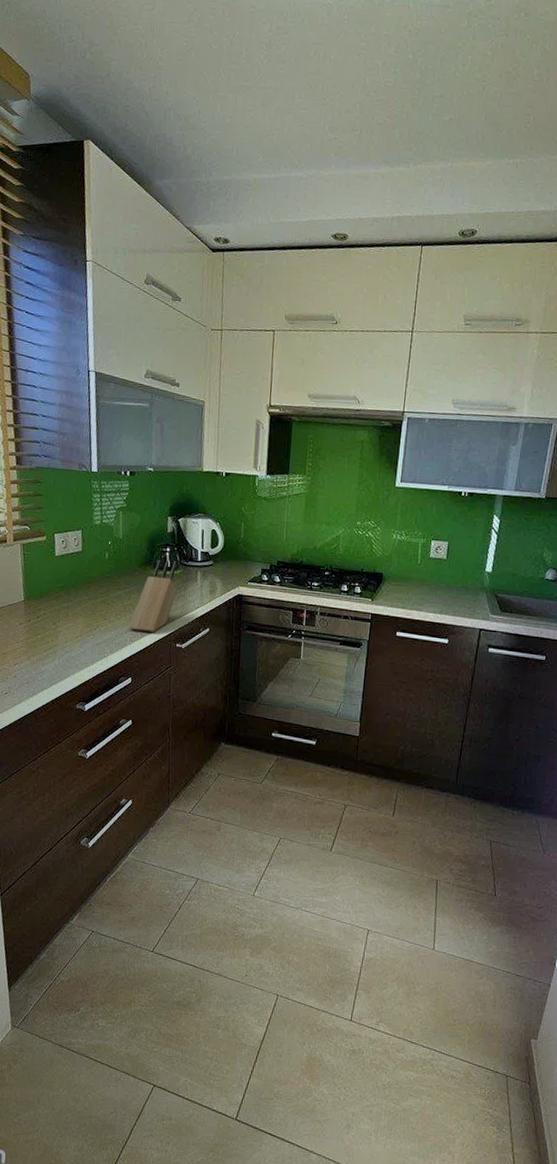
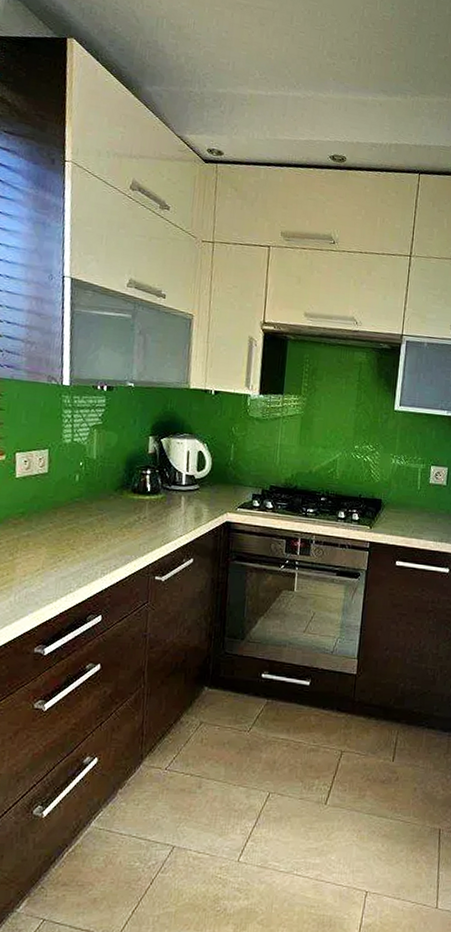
knife block: present [129,560,178,632] -> none [101,483,159,564]

